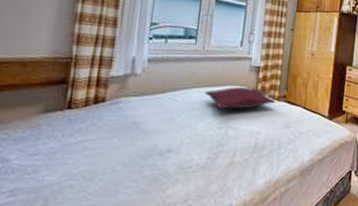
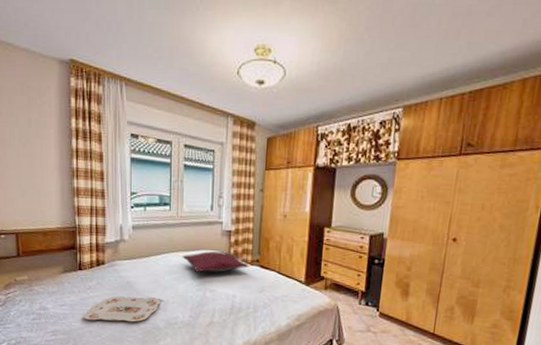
serving tray: none [63,139,174,171] -> present [83,296,161,322]

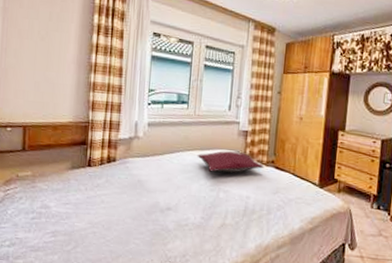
serving tray: present [83,296,161,322] -> none [88,195,172,223]

